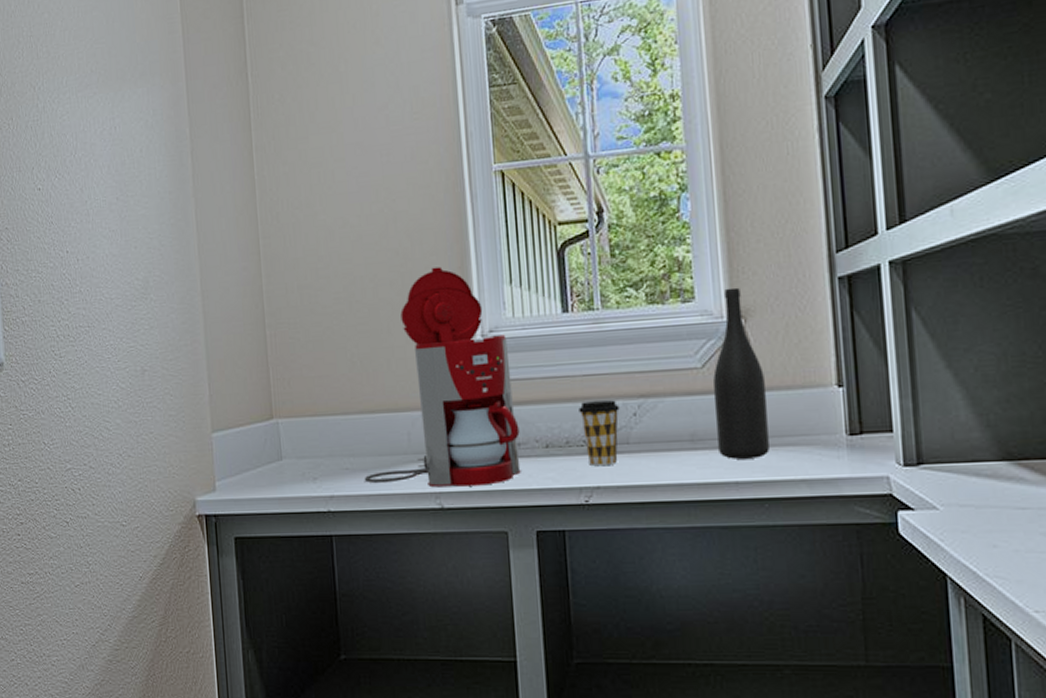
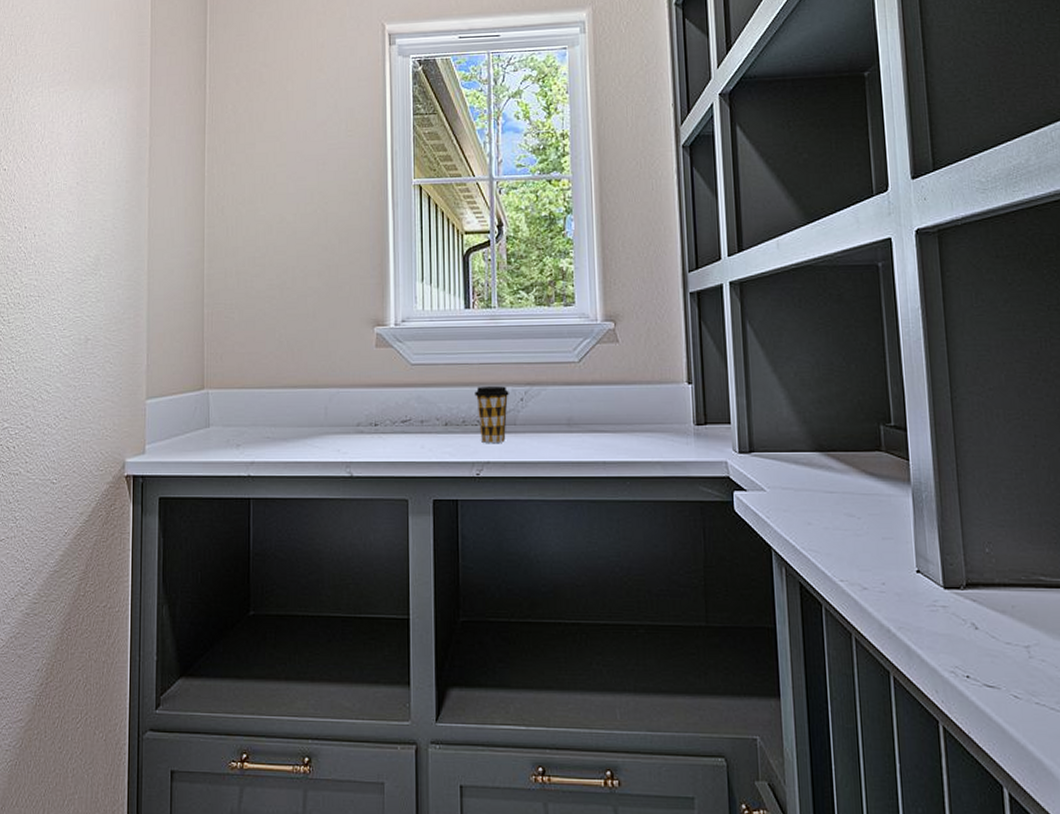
coffee maker: present [364,267,521,488] -> none [283,263,423,457]
wine bottle: present [712,287,770,459] -> none [587,296,632,442]

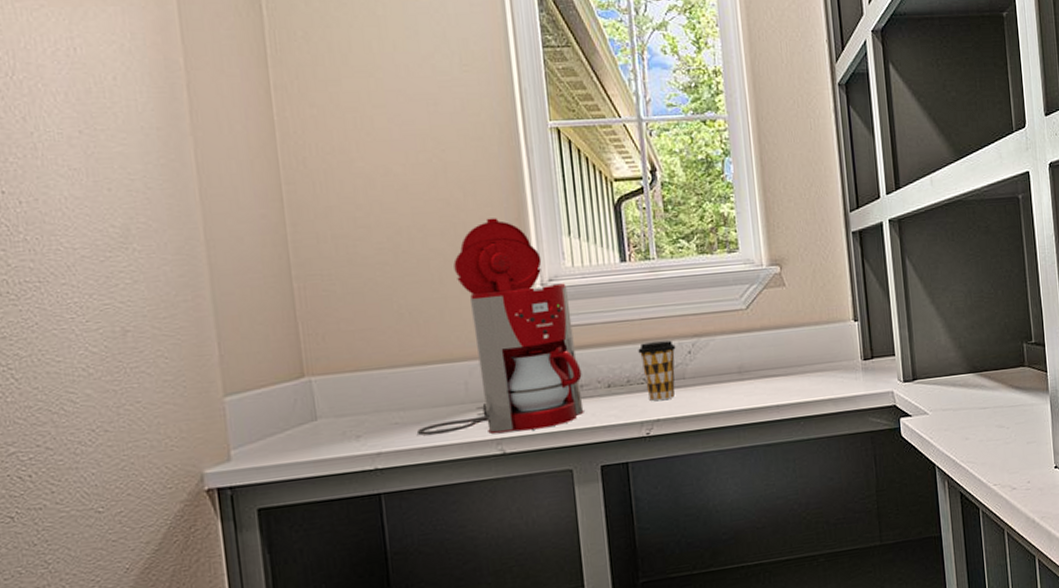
coffee maker: none [283,263,423,457] -> present [416,218,584,436]

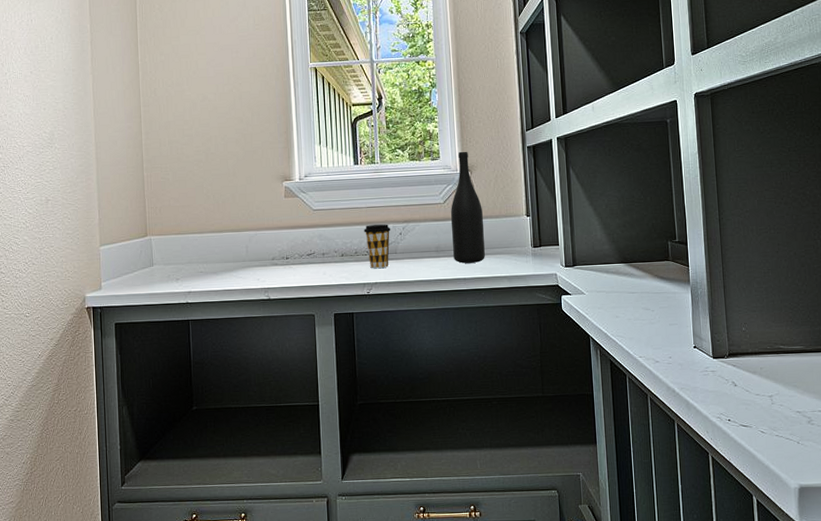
coffee maker: present [416,218,584,436] -> none [213,131,324,285]
wine bottle: none [755,239,803,386] -> present [450,151,485,263]

